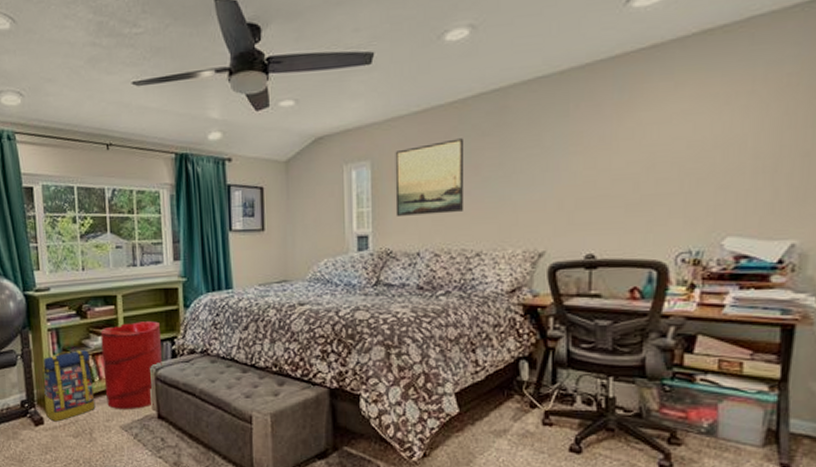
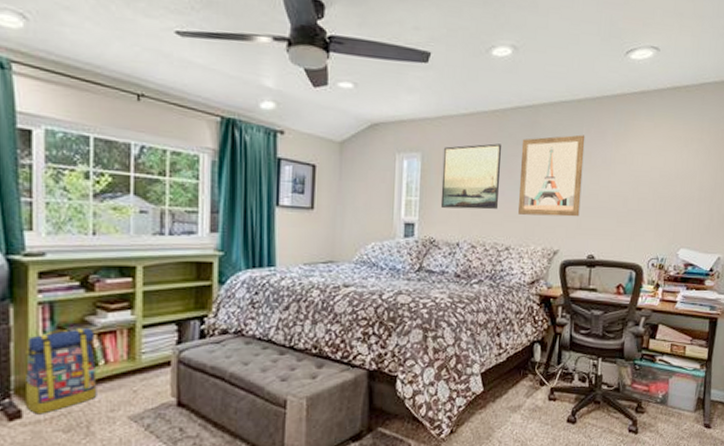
laundry hamper: present [100,321,162,410] -> none [111,297,189,398]
wall art: none [488,112,573,215] -> present [518,134,585,217]

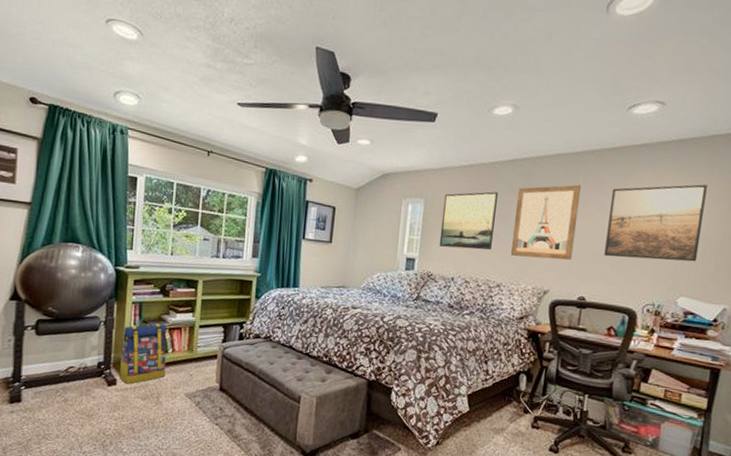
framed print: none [610,133,700,212] -> present [604,184,707,262]

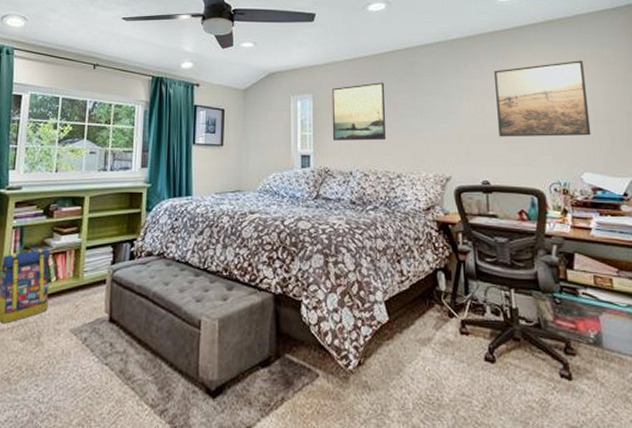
wall art: present [511,184,582,261] -> none [403,69,468,145]

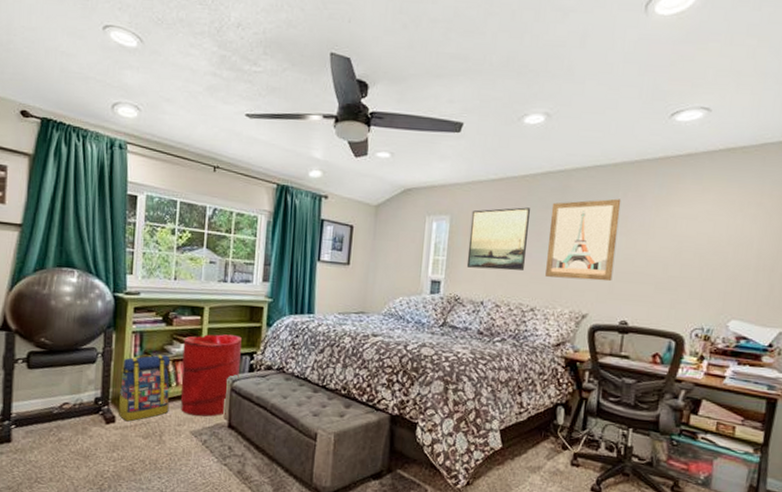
laundry hamper: none [60,223,123,313] -> present [180,334,242,417]
wall art: none [403,69,468,145] -> present [545,198,621,282]
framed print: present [493,60,591,137] -> none [647,197,759,282]

